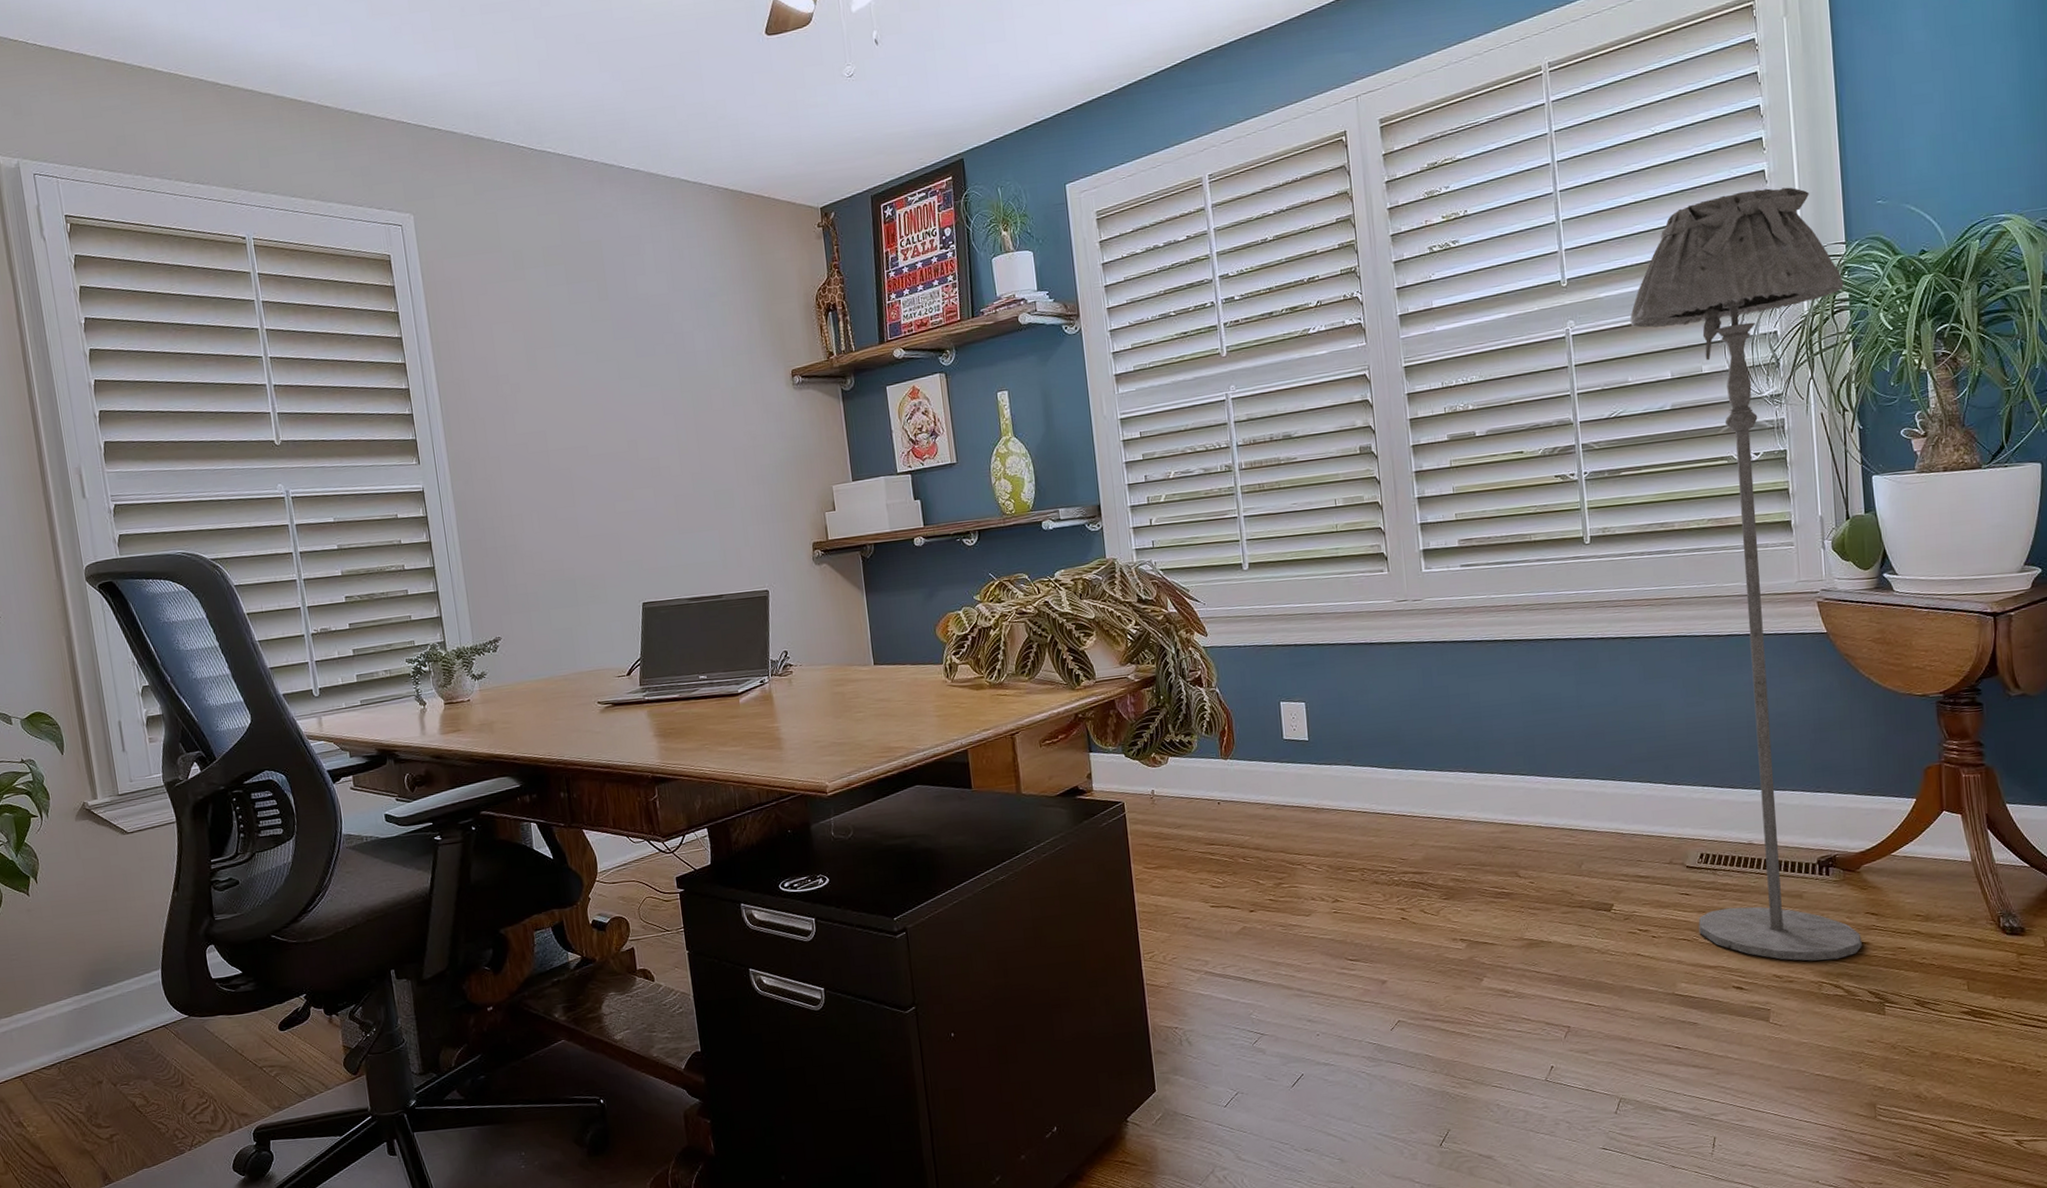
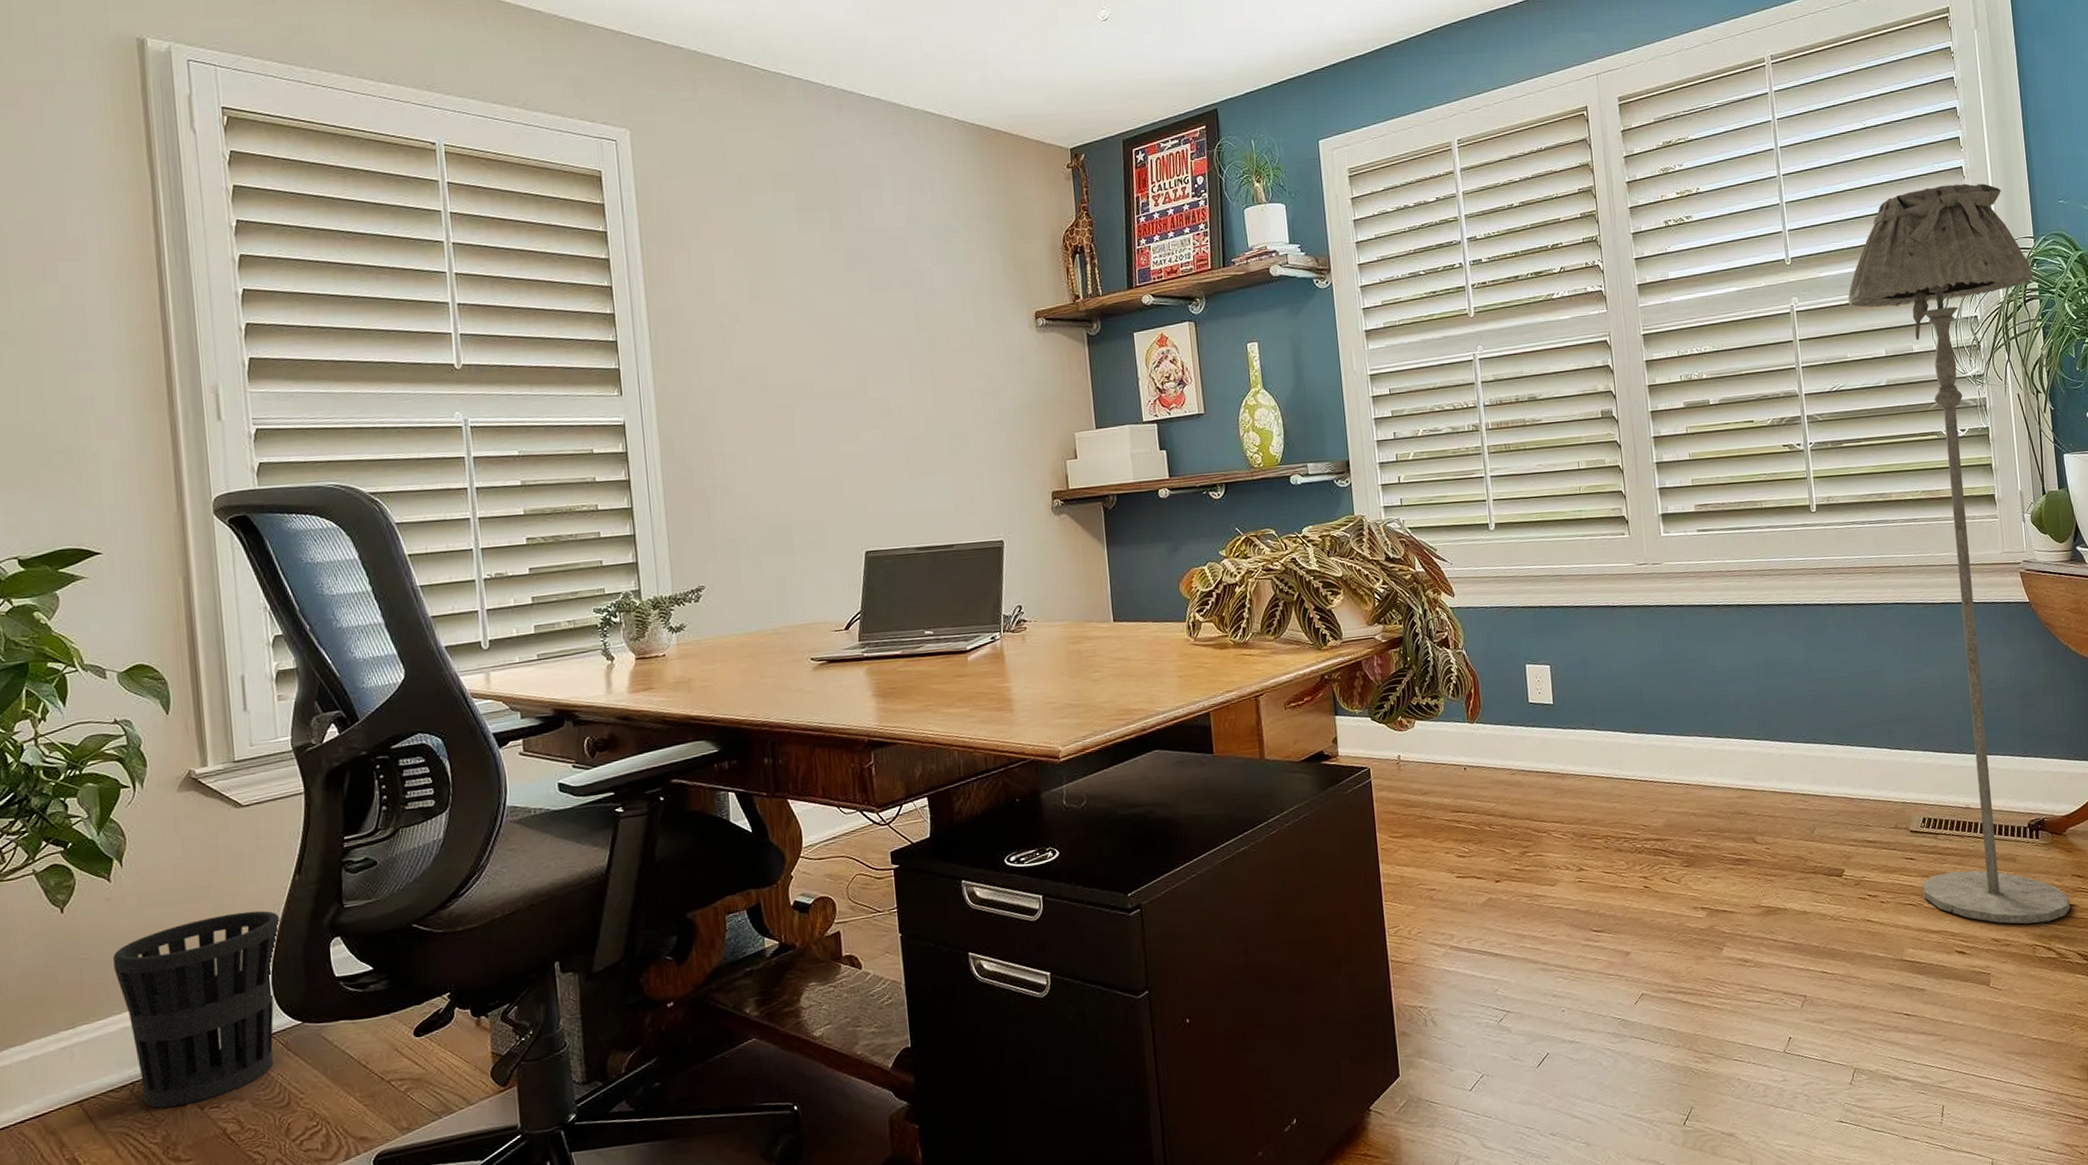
wastebasket: none [36,921,169,1084] -> present [113,910,281,1108]

